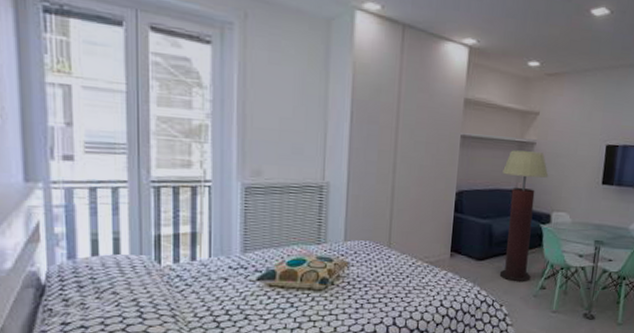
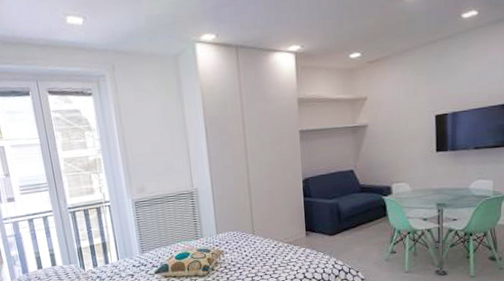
floor lamp: present [499,150,549,283] -> none [341,133,384,250]

